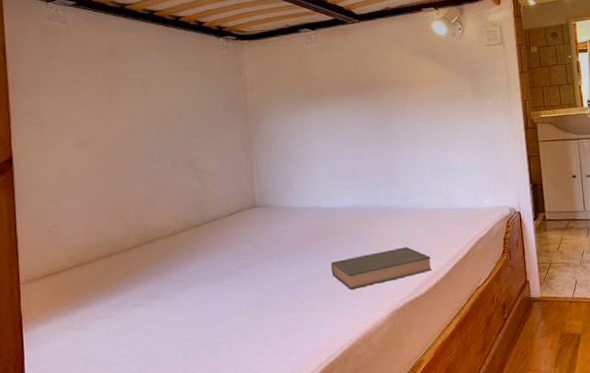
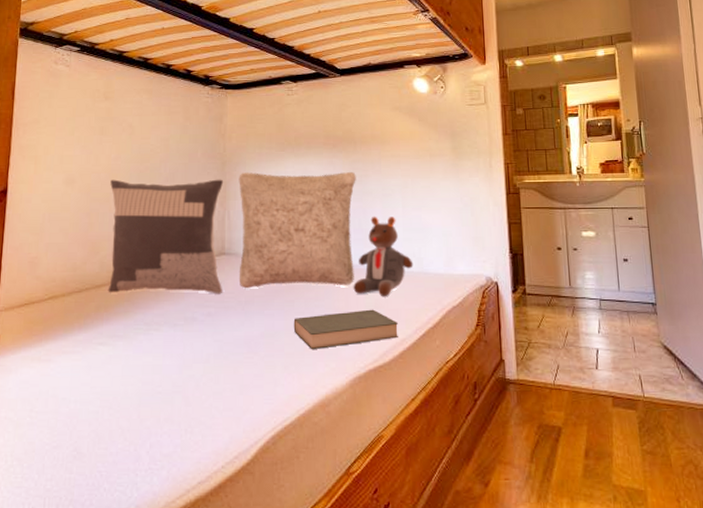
pillow: none [127,132,259,255] -> present [107,179,224,294]
pillow: none [263,116,388,239] -> present [238,171,356,289]
teddy bear: none [386,158,442,234] -> present [353,216,414,296]

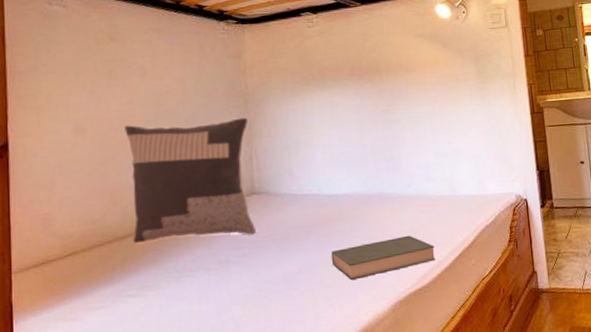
pillow: present [238,171,356,289] -> none [263,101,390,227]
teddy bear: present [353,216,414,296] -> none [388,143,446,222]

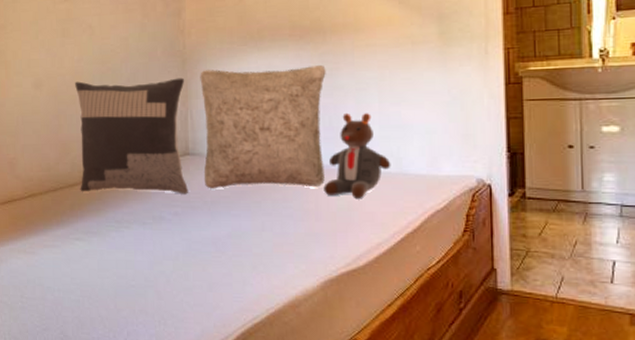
pillow: none [263,101,390,227] -> present [200,64,326,189]
book: present [331,235,435,280] -> none [261,211,373,251]
teddy bear: none [388,143,446,222] -> present [323,112,391,198]

